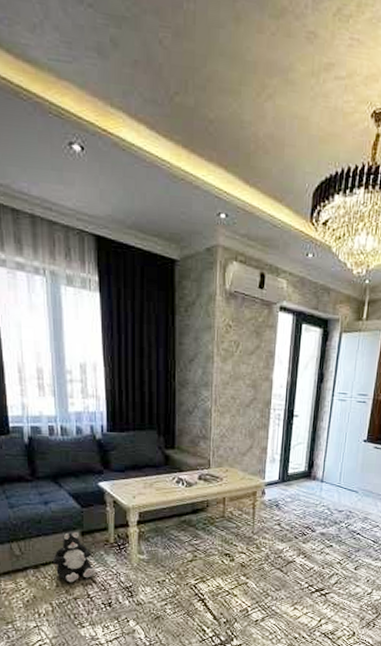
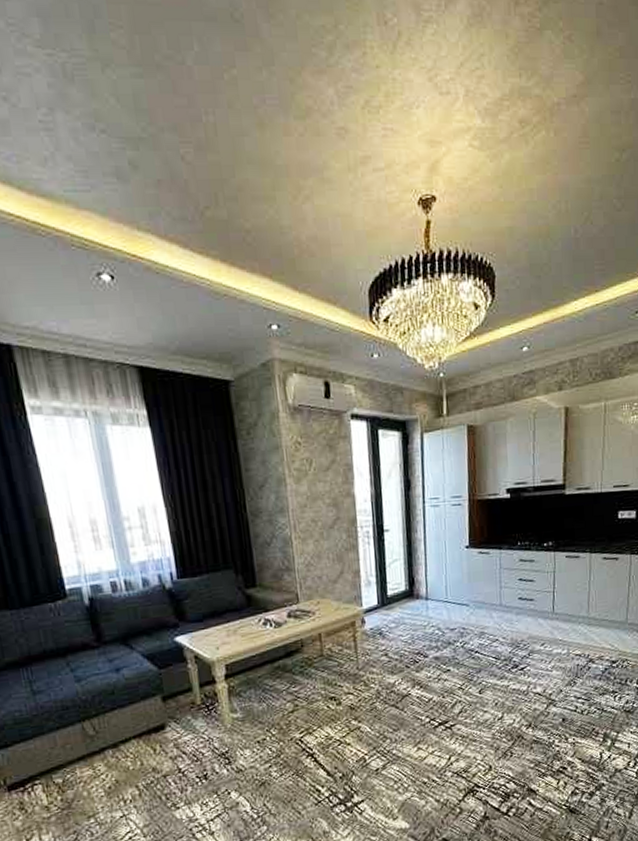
plush toy: present [53,531,96,583] -> none [133,697,185,759]

